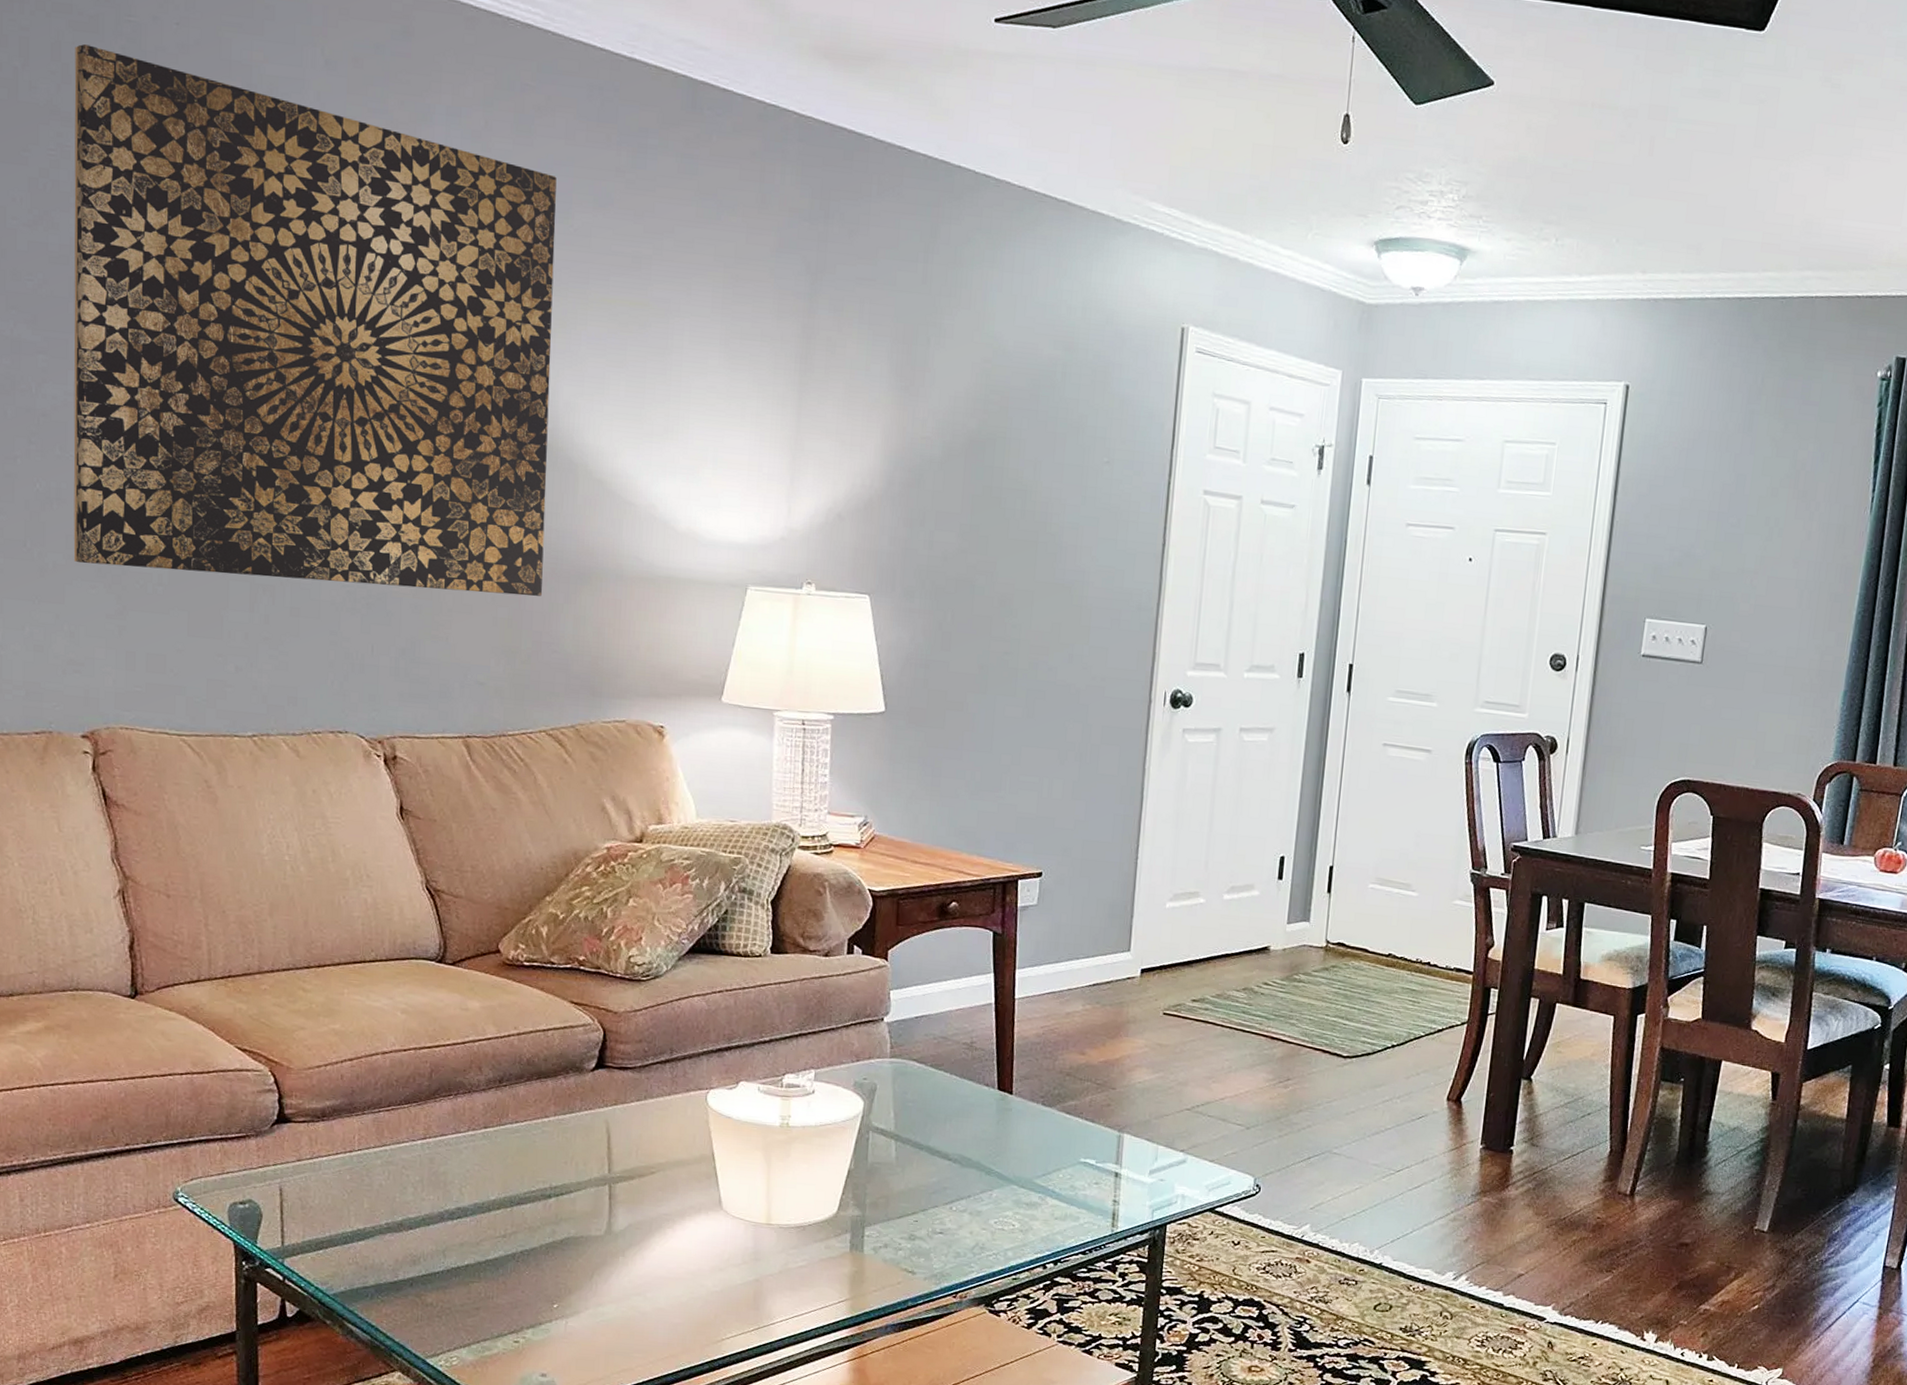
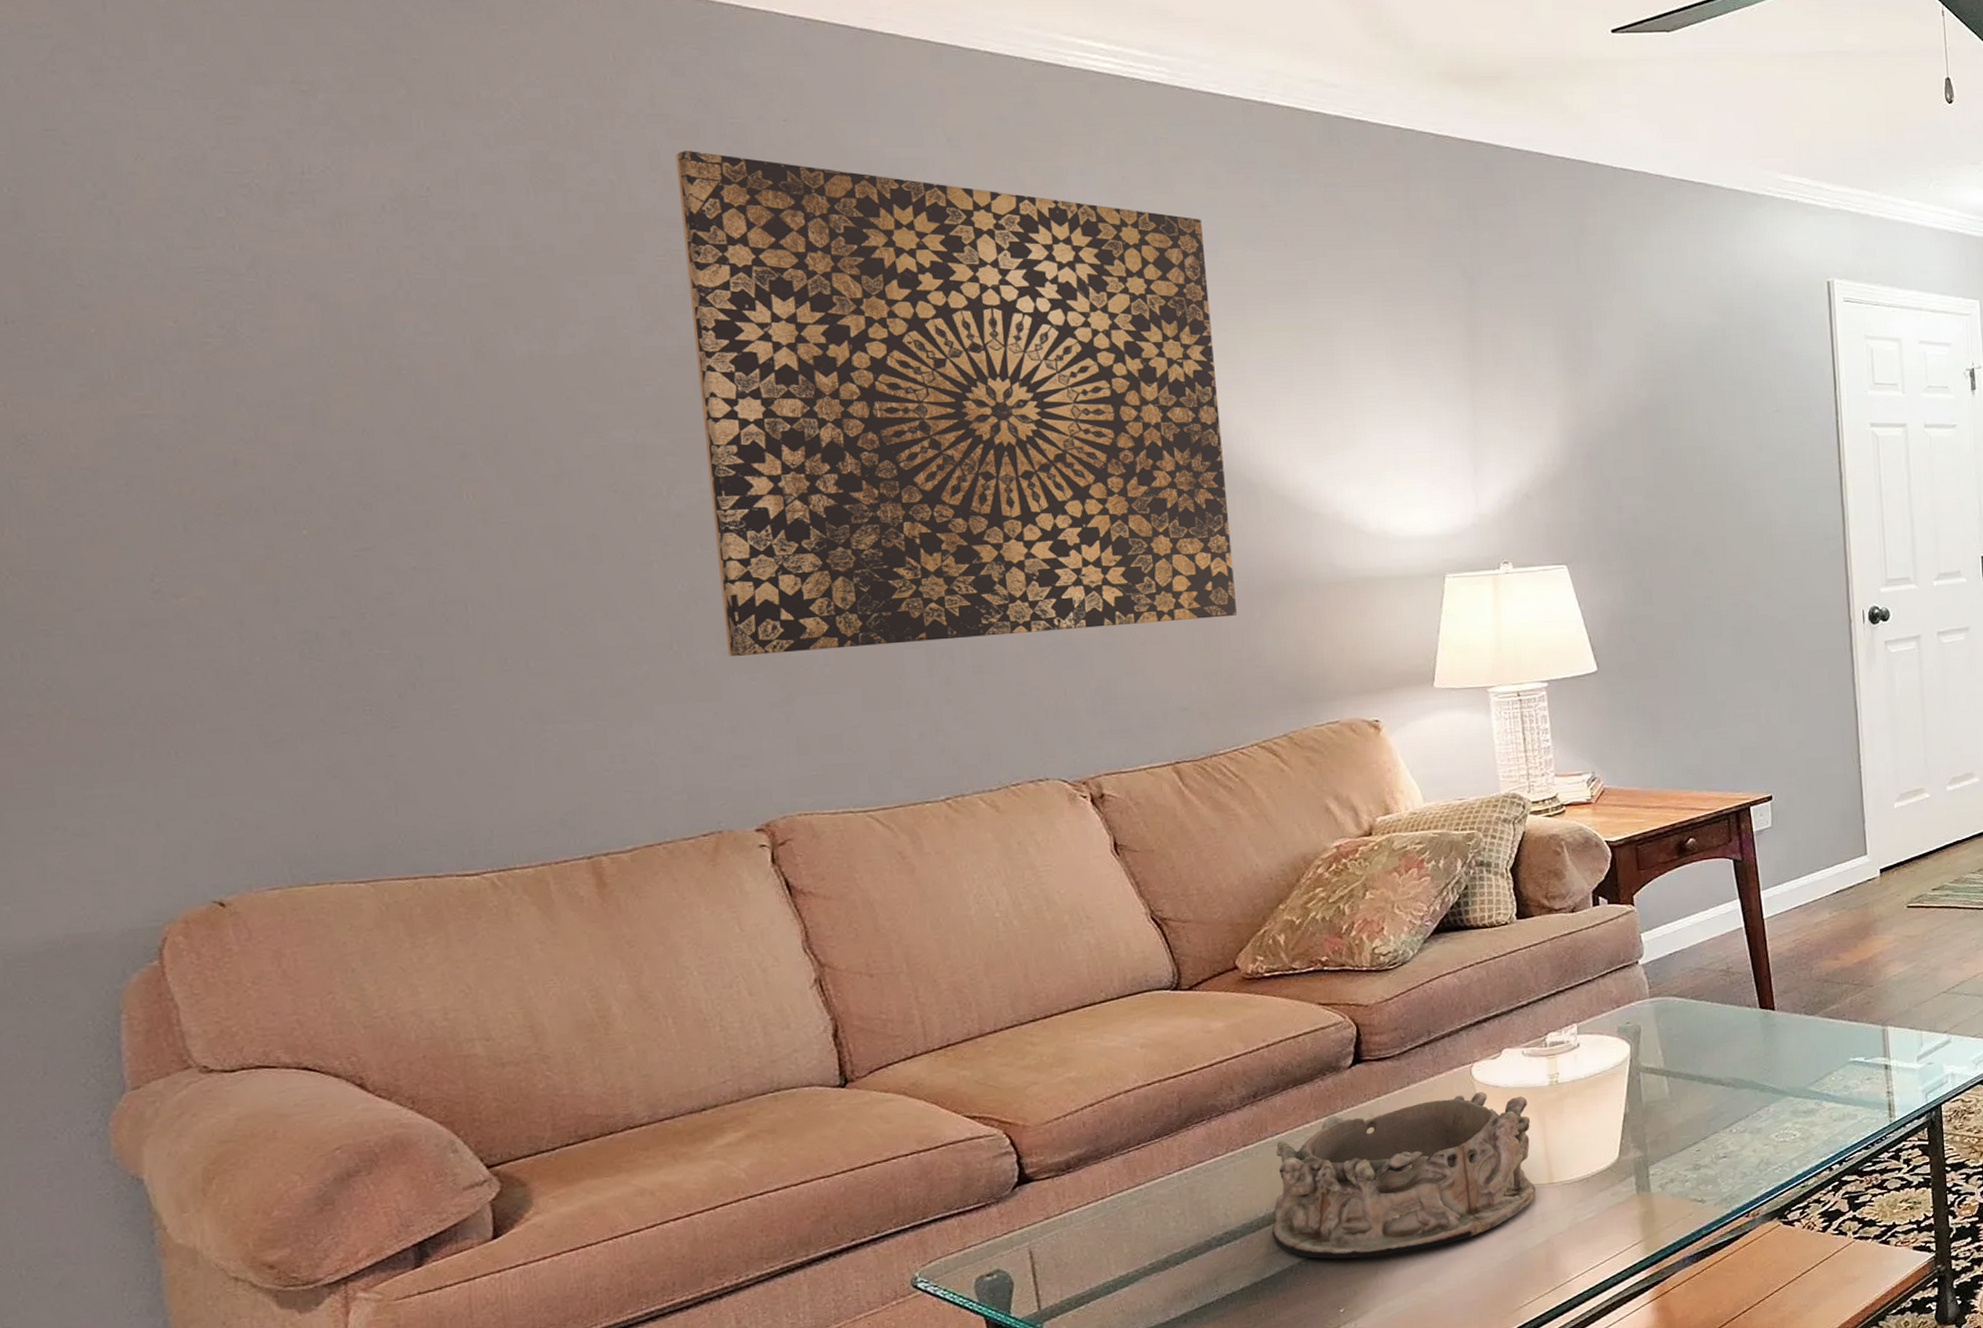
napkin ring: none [500,1113,757,1263] -> present [1271,1092,1536,1259]

